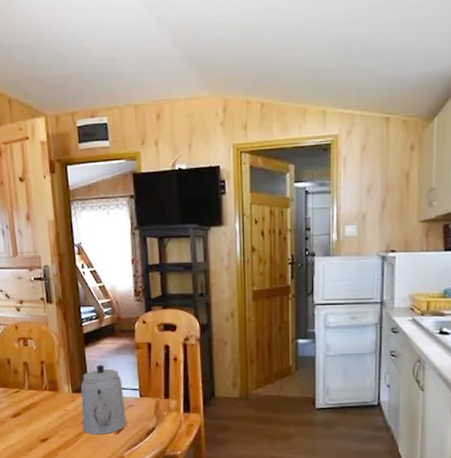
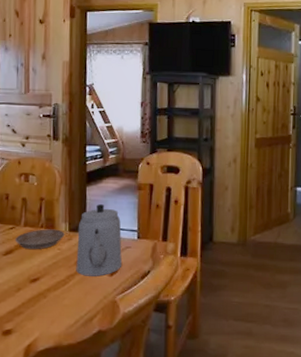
saucer: none [21,391,68,412] -> present [15,229,64,250]

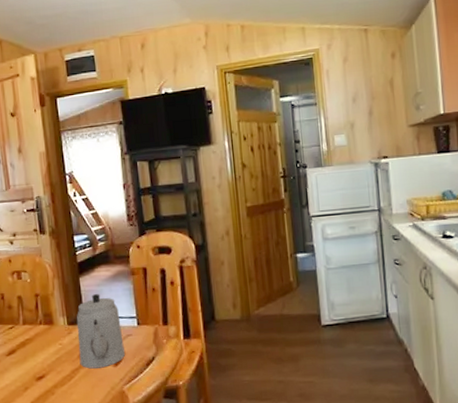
saucer: present [15,229,64,250] -> none [16,324,64,348]

